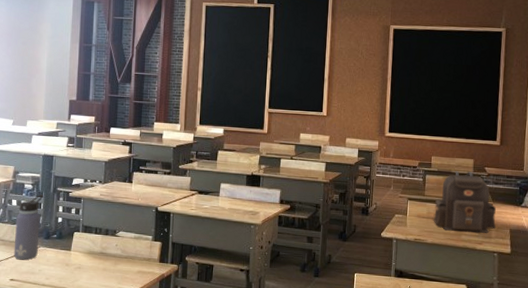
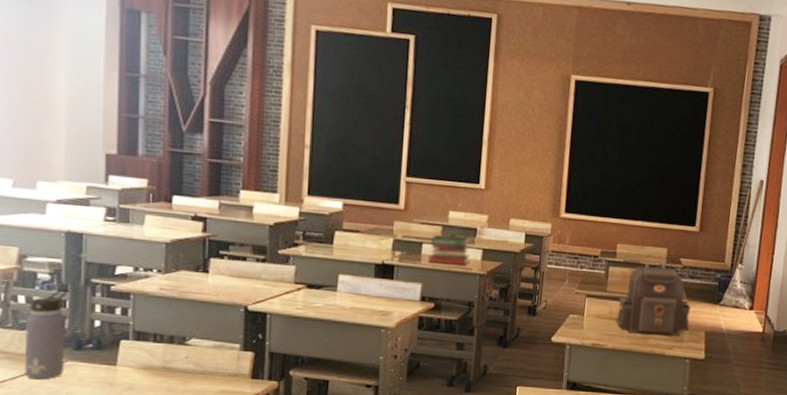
books: none [285,151,316,176] -> present [428,234,470,265]

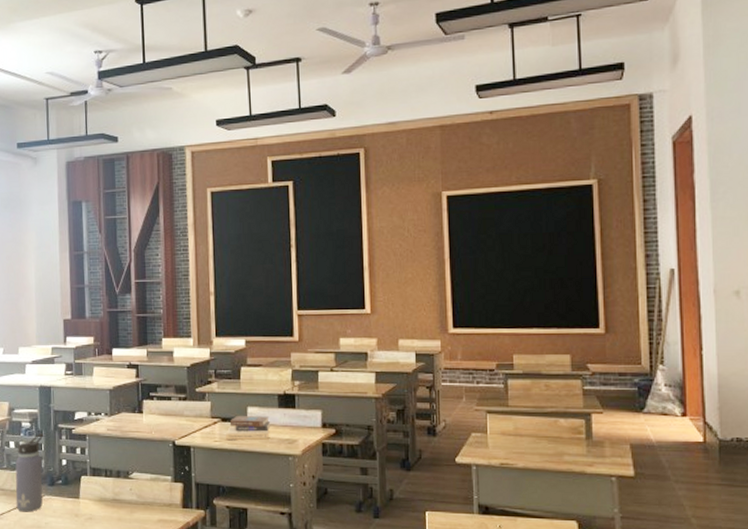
books: none [311,283,364,310] -> present [226,416,271,440]
books: present [428,234,470,265] -> none [325,361,364,391]
backpack: present [615,262,691,336] -> none [523,371,611,451]

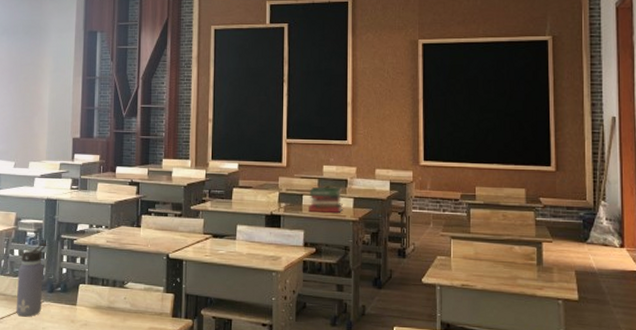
books: present [226,416,271,440] -> none [216,233,258,256]
books: none [325,361,364,391] -> present [309,186,343,214]

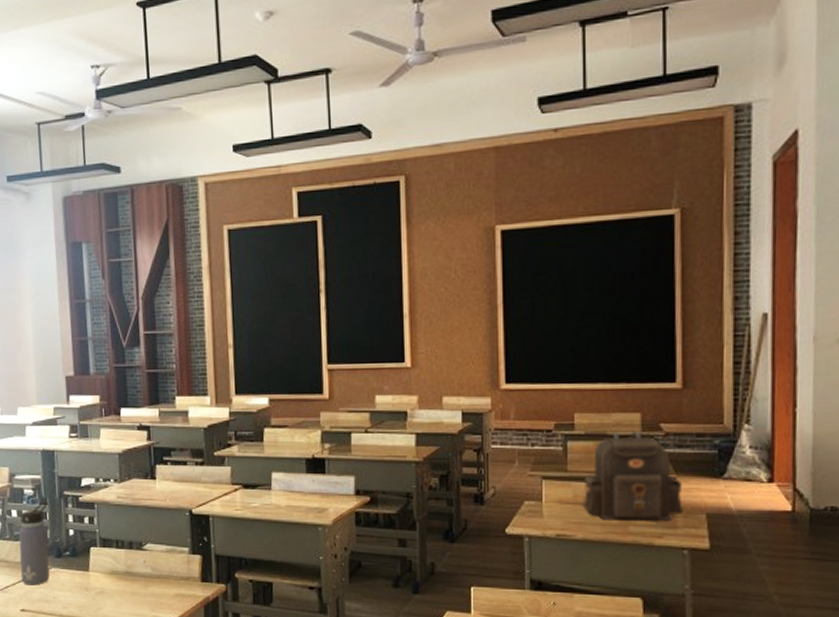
books: present [309,186,343,214] -> none [359,421,402,454]
backpack: none [482,203,559,276] -> present [583,432,684,521]

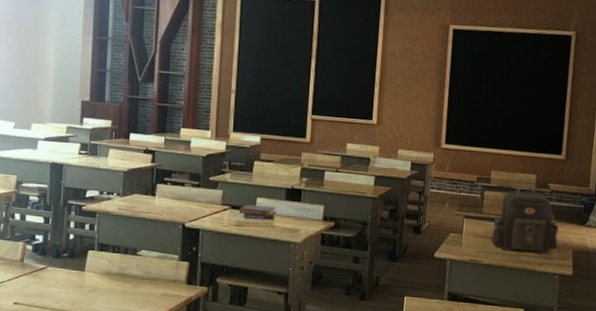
water bottle: present [18,501,50,585] -> none [17,208,52,282]
books: none [248,482,298,508] -> present [234,205,277,228]

